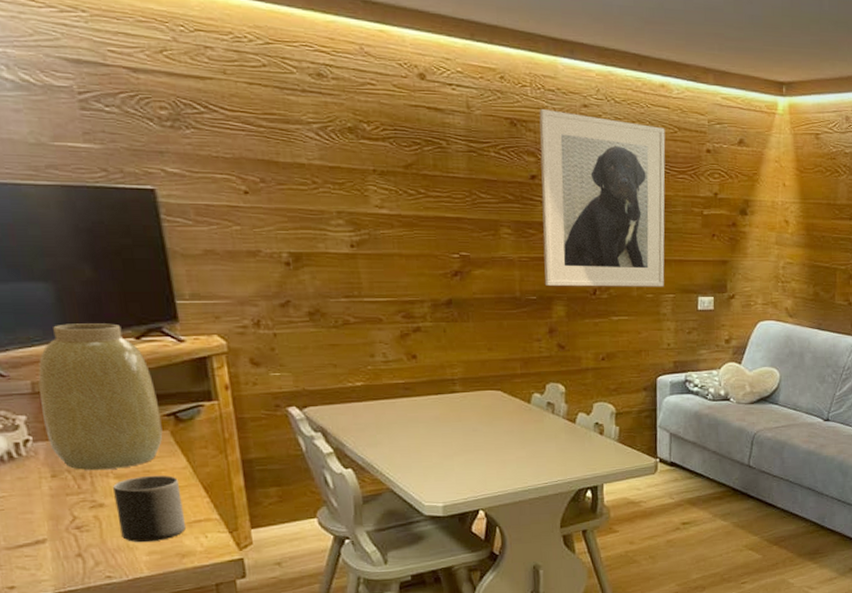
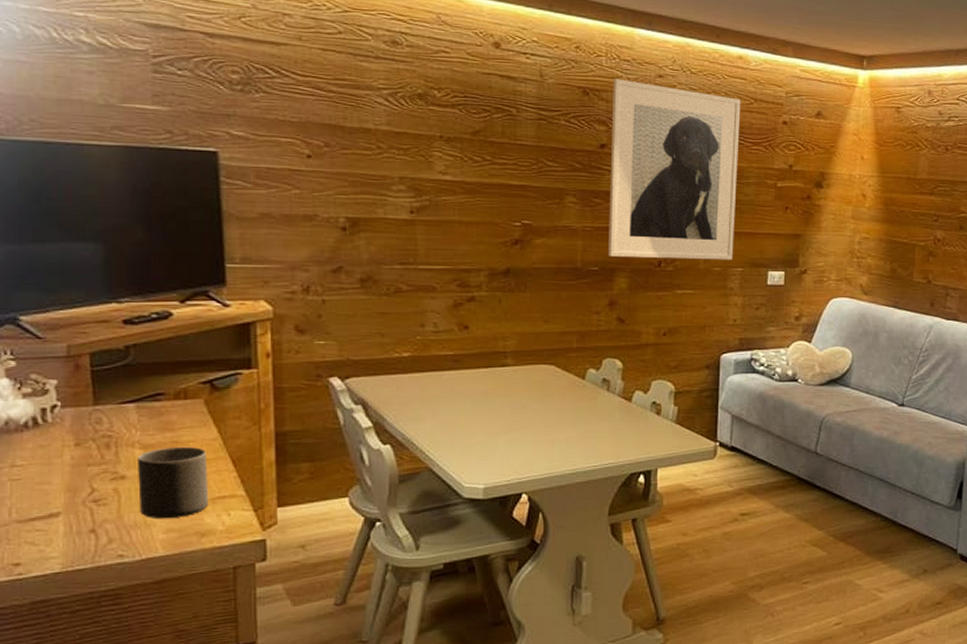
vase: present [38,323,163,471] -> none [75,285,196,440]

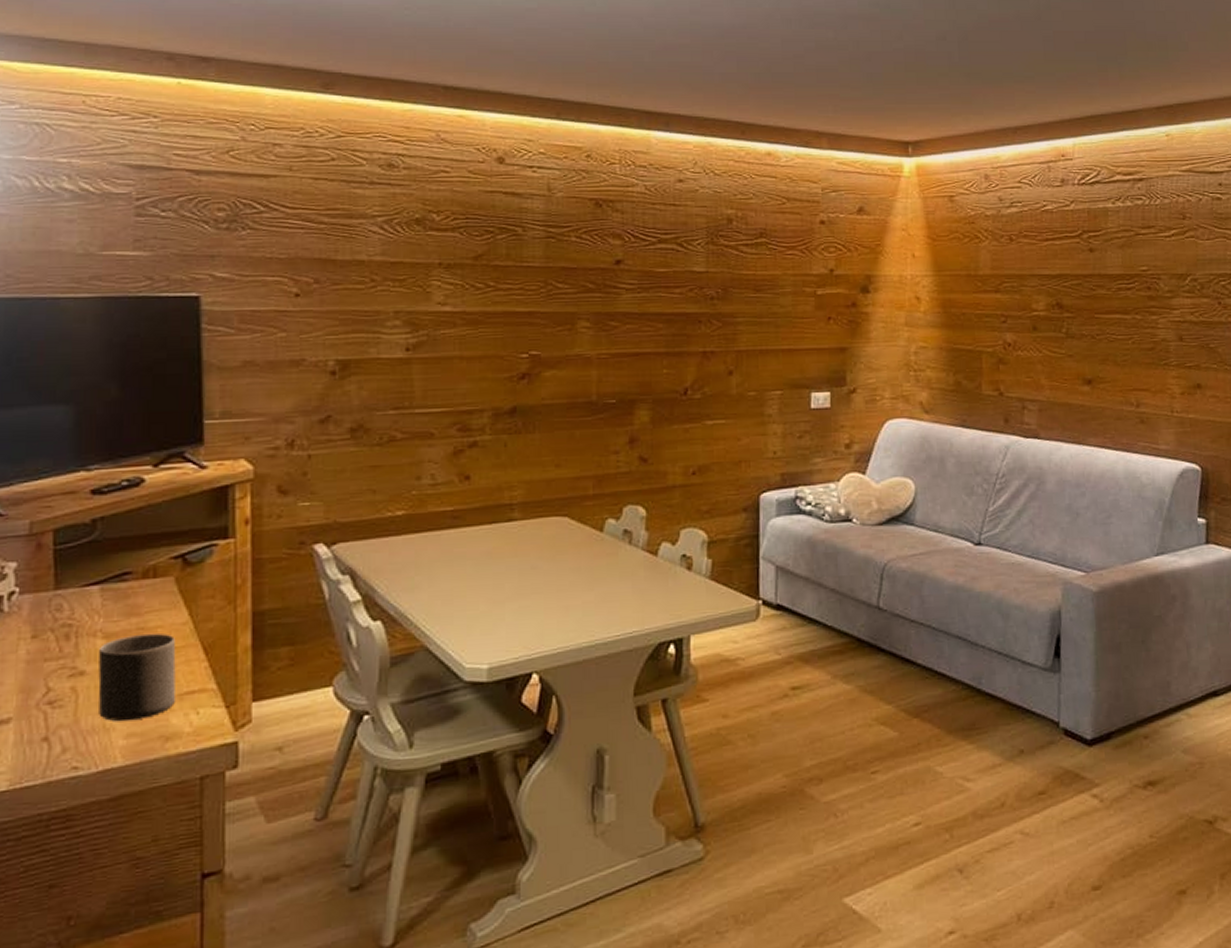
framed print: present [609,79,741,260] -> none [626,187,772,386]

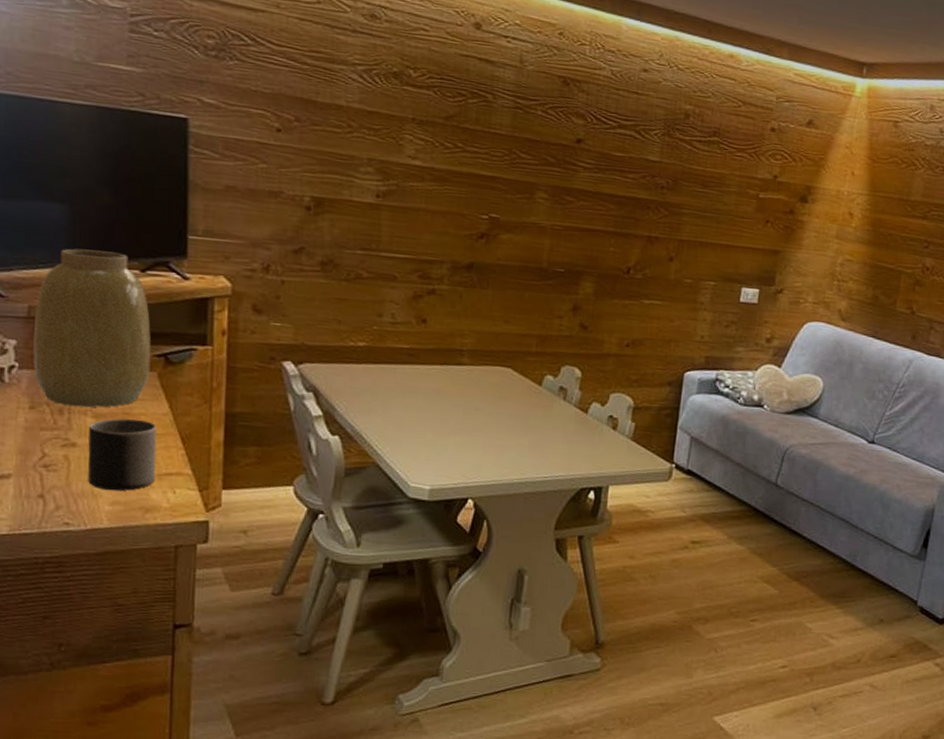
vase: none [35,449,167,629] -> present [33,248,152,407]

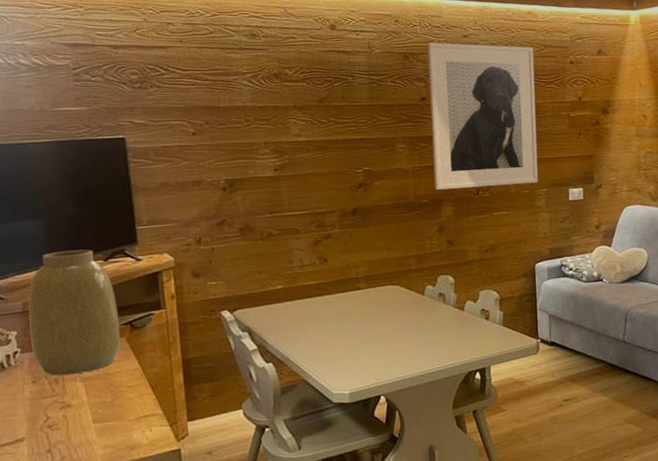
mug: present [87,418,157,491] -> none [79,376,135,438]
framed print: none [576,70,729,273] -> present [427,42,538,190]

